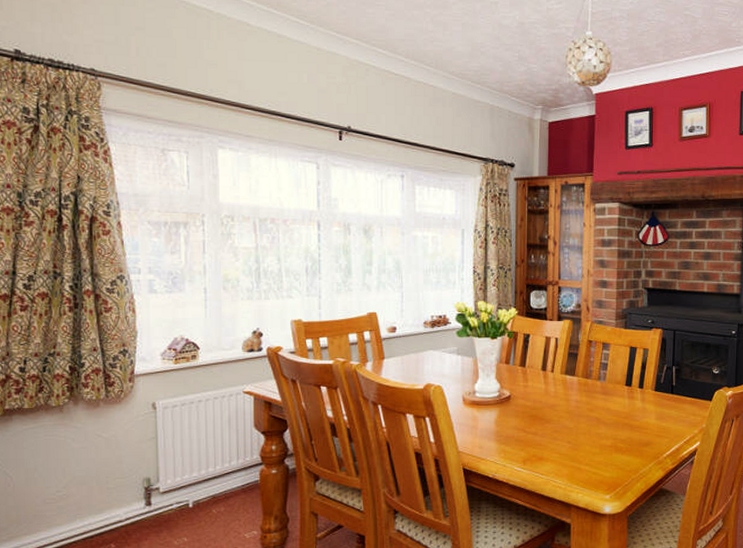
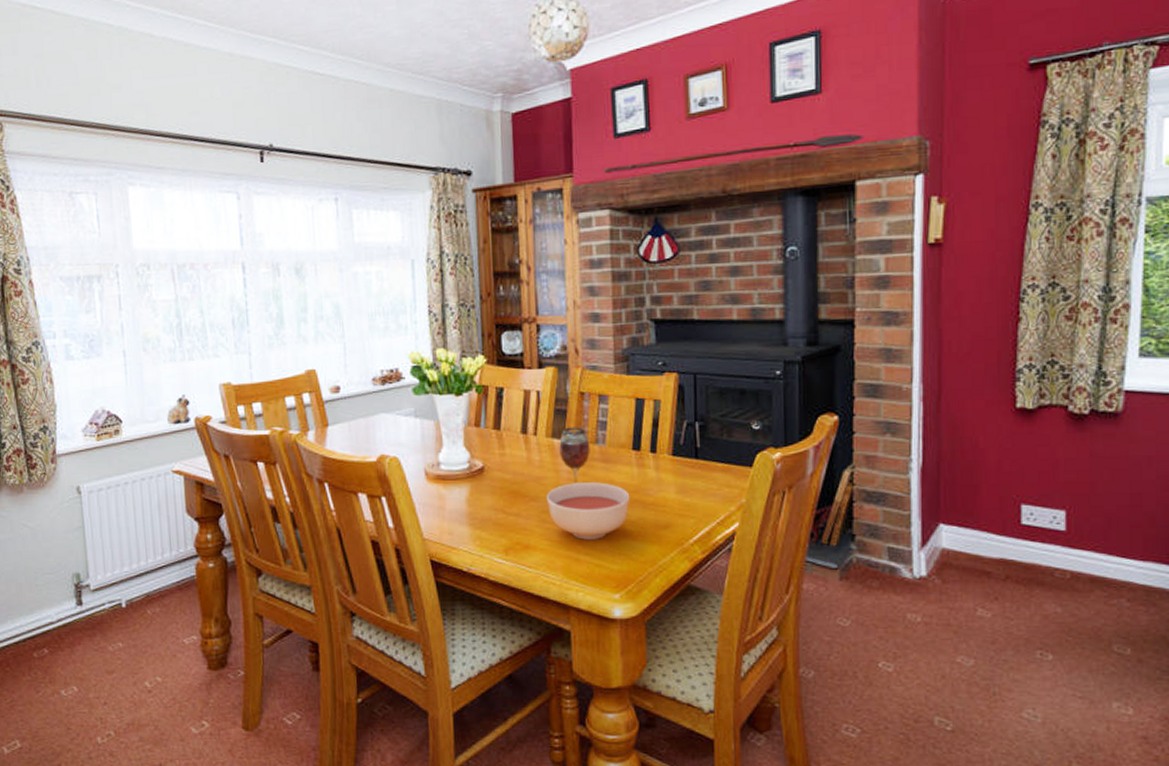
bowl: none [558,410,622,453] -> present [546,482,630,540]
wineglass: none [570,367,594,411] -> present [559,427,590,484]

